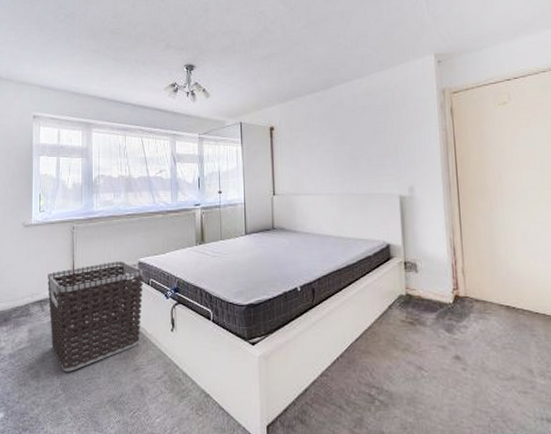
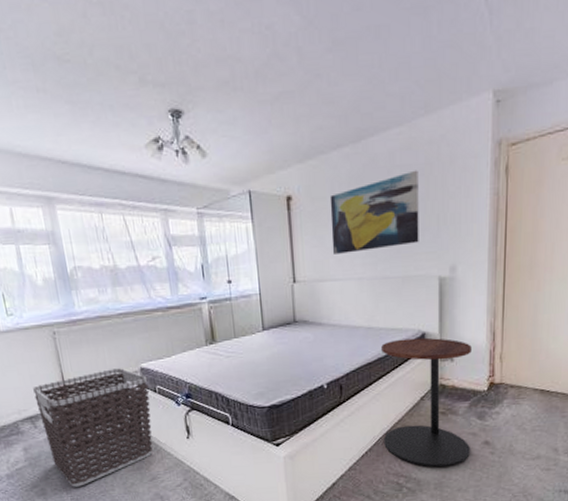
wall art: none [305,110,380,173] -> present [329,170,419,254]
side table: none [350,249,441,380] -> present [381,337,472,467]

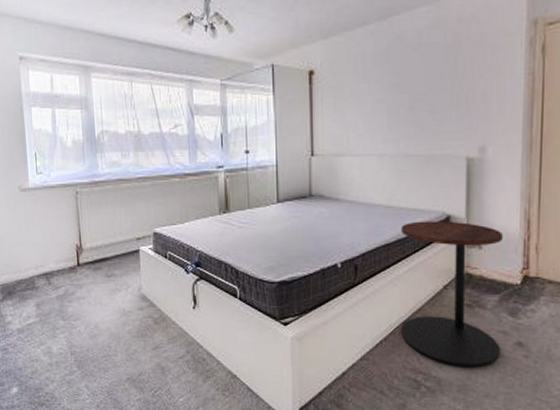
clothes hamper: present [33,368,153,487] -> none [52,231,160,349]
wall art: present [329,170,419,254] -> none [352,48,446,129]

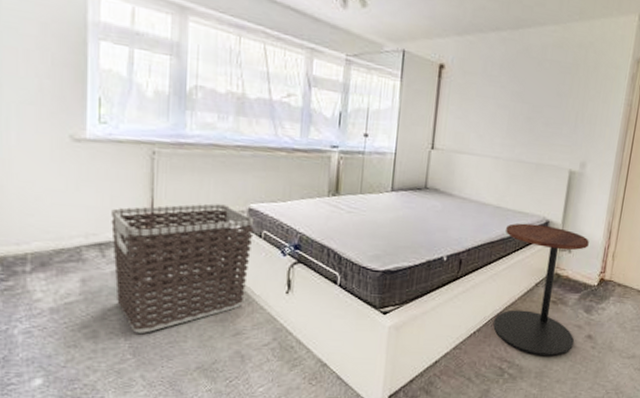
clothes hamper: none [52,231,160,349] -> present [111,203,255,333]

